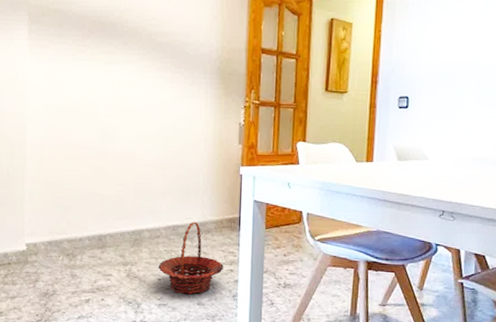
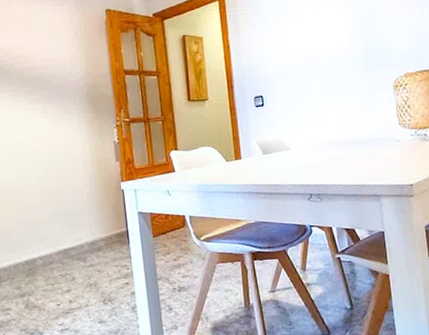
basket: present [158,221,224,295] -> none [55,242,120,315]

